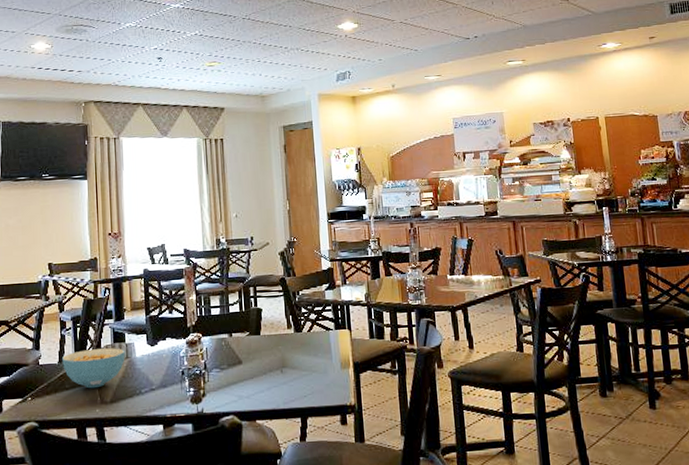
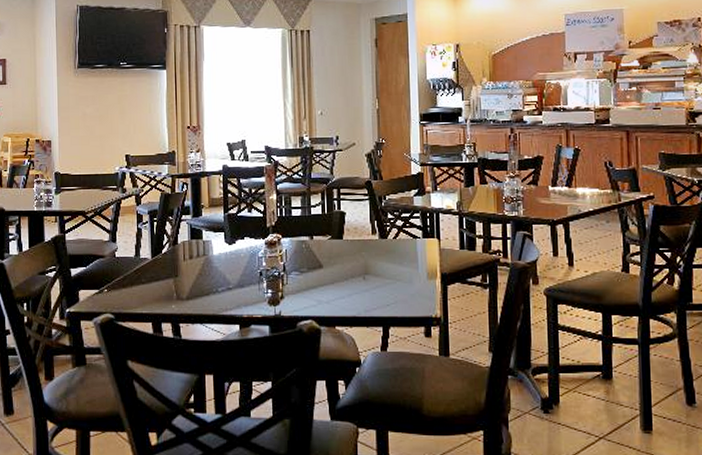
cereal bowl: present [62,348,125,389] -> none [139,244,202,284]

